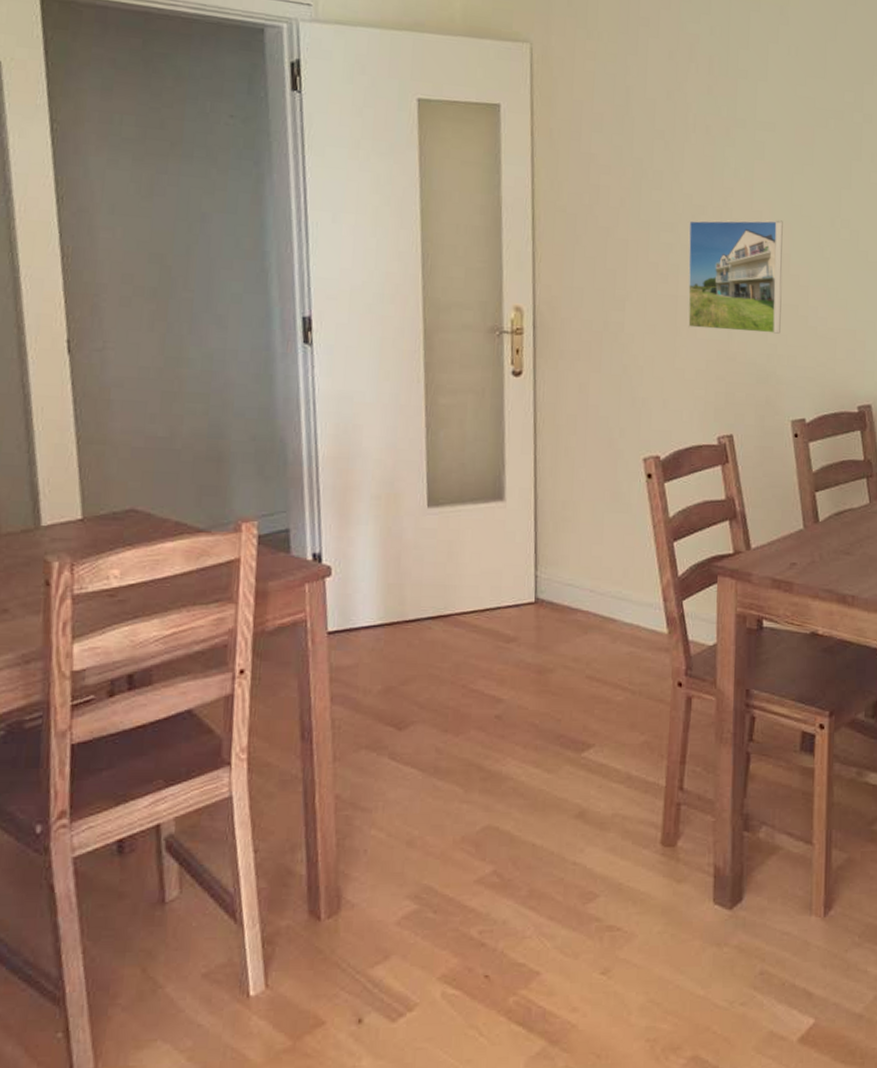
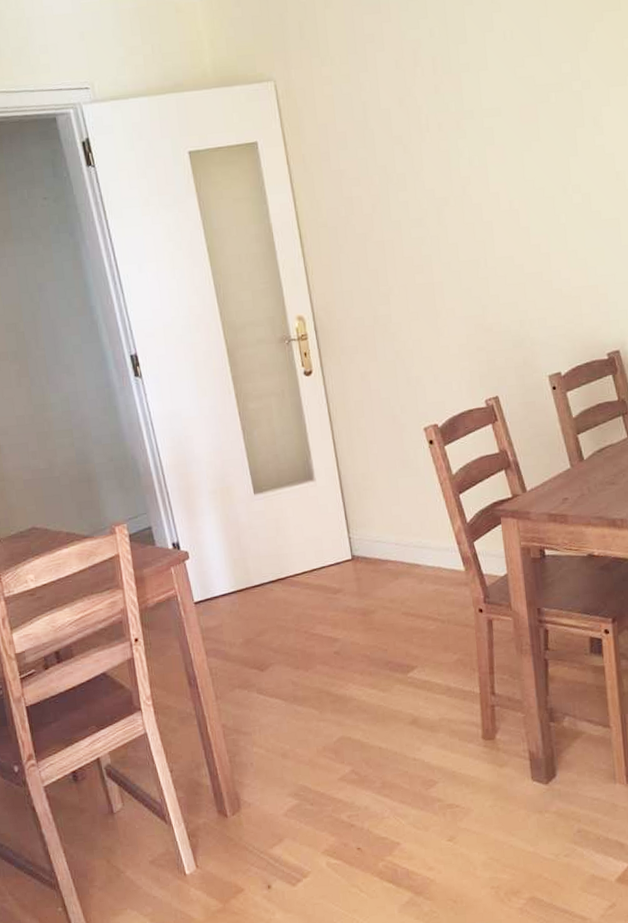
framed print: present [687,220,783,334] -> none [434,197,529,310]

